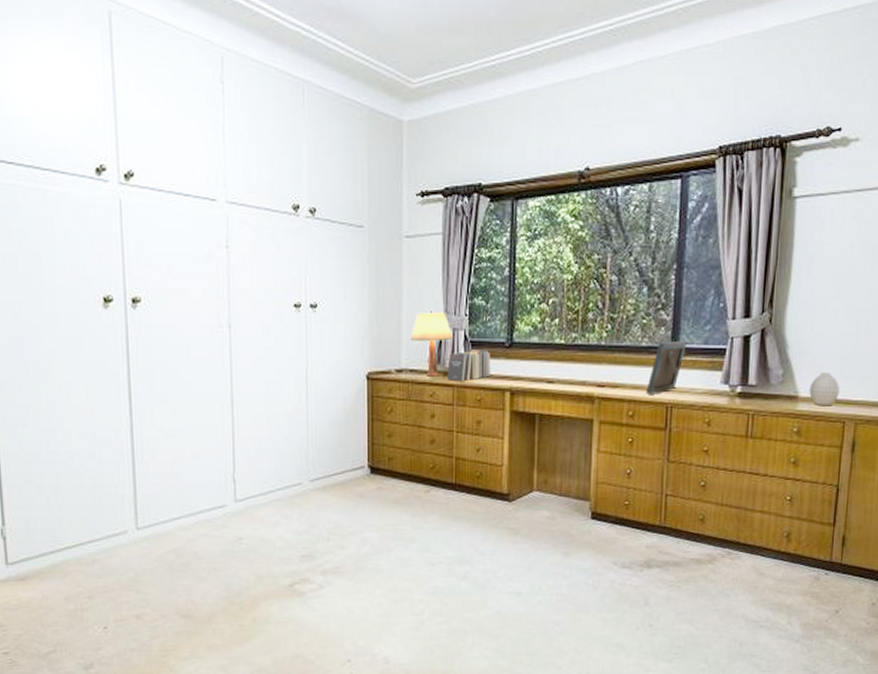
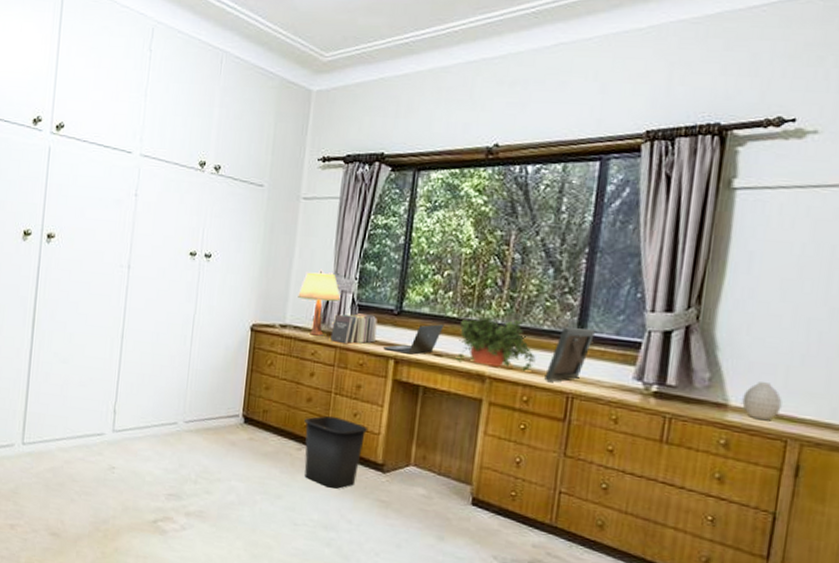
waste bin: none [430,455,492,524] -> present [304,416,369,489]
laptop: none [498,352,553,385] -> present [383,324,444,355]
potted plant: none [566,338,637,388] -> present [455,315,536,372]

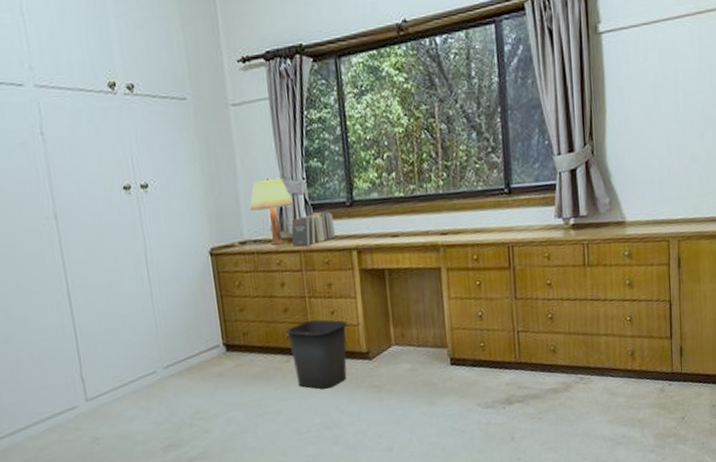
laptop: present [383,324,444,355] -> none [344,206,394,243]
potted plant: present [455,315,536,372] -> none [408,186,477,238]
picture frame: present [544,327,595,382] -> none [487,180,519,237]
vase: present [742,382,782,421] -> none [634,196,661,228]

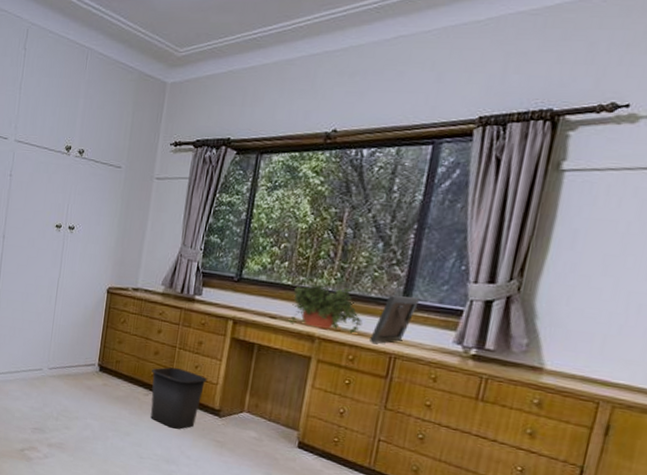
table lamp: present [250,177,293,247] -> none [149,242,187,300]
books: present [291,211,335,247] -> none [176,279,219,307]
potted plant: none [408,186,477,238] -> present [288,283,363,334]
picture frame: none [487,180,519,237] -> present [369,295,419,344]

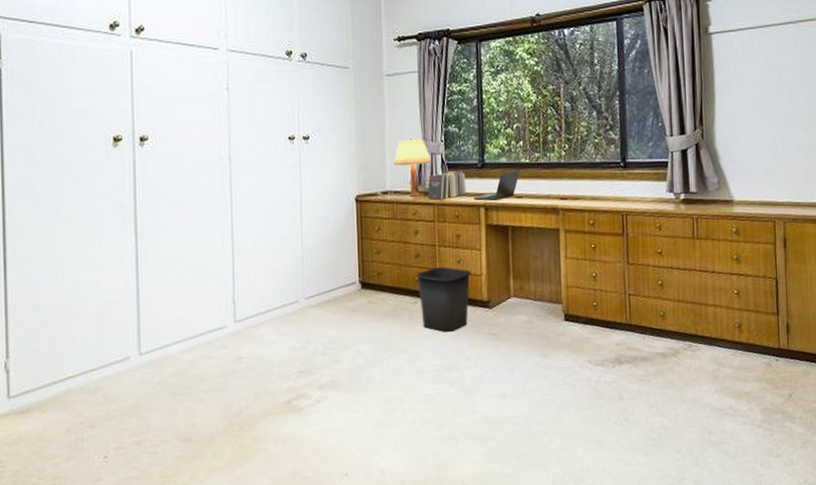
table lamp: none [149,242,187,300] -> present [394,138,431,198]
books: none [176,279,219,307] -> present [427,171,466,201]
laptop: none [223,290,279,317] -> present [474,171,520,201]
potted plant: present [288,283,363,334] -> none [533,157,595,201]
picture frame: present [369,295,419,344] -> none [603,156,634,205]

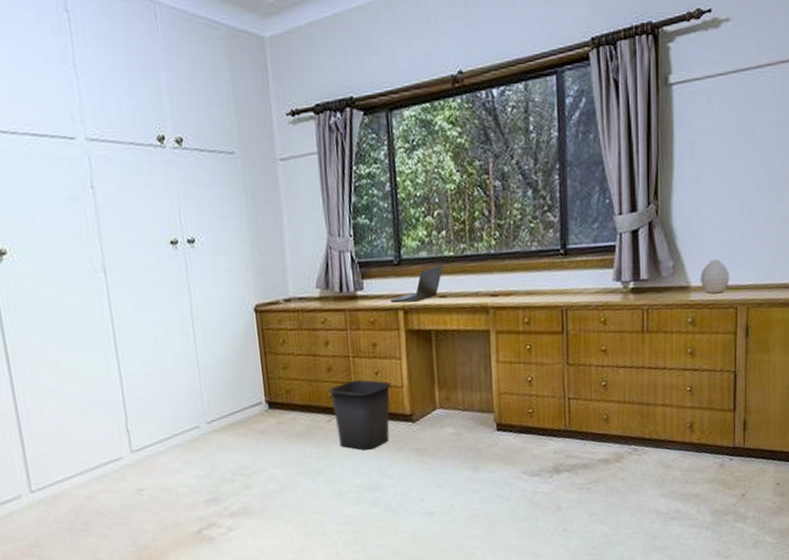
table lamp: present [394,138,431,198] -> none [295,234,340,305]
books: present [427,171,466,201] -> none [337,269,382,306]
vase: none [742,179,767,208] -> present [700,259,730,294]

